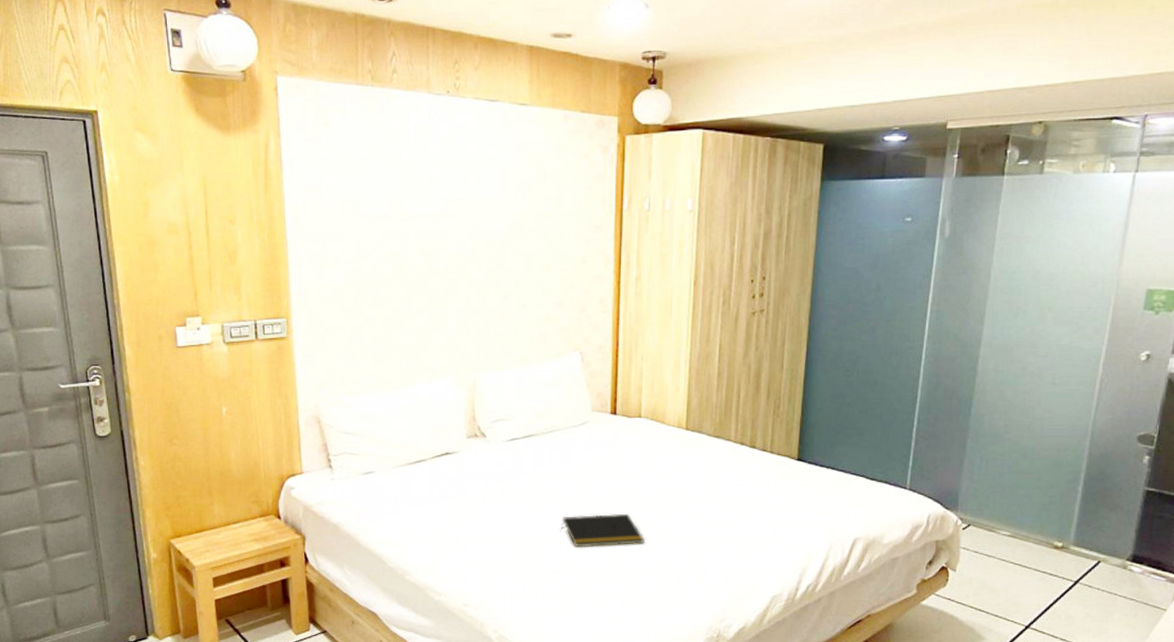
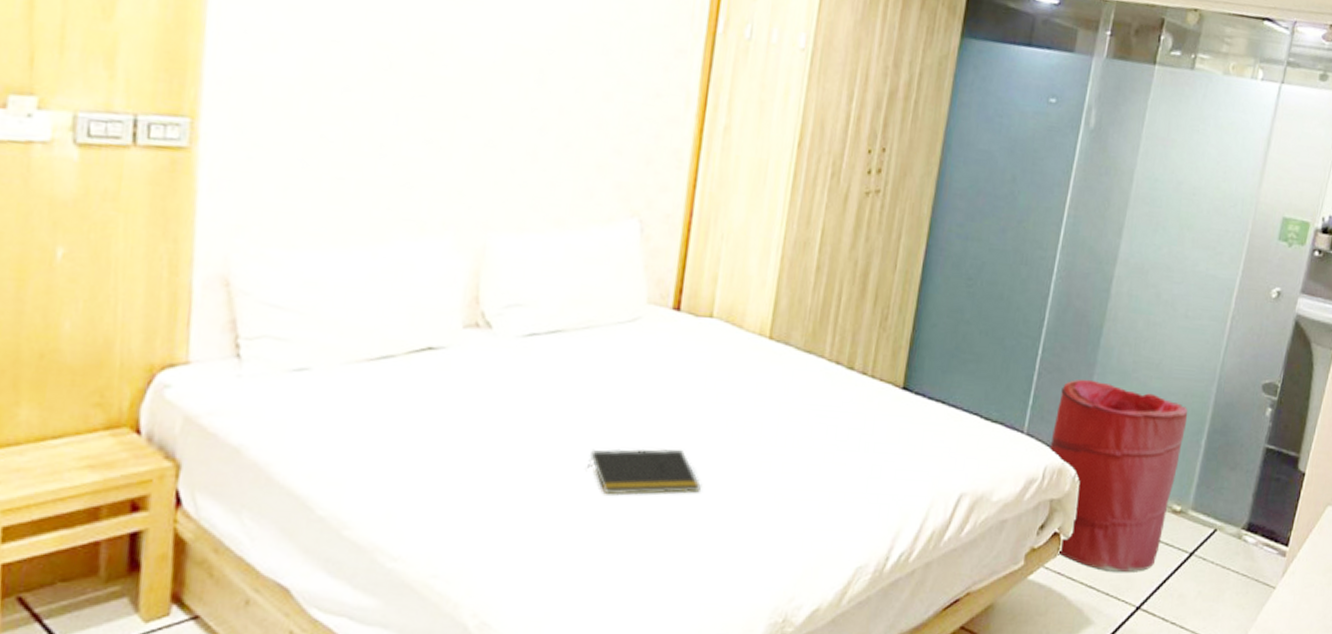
laundry hamper: none [931,442,1063,598] -> present [1050,379,1188,572]

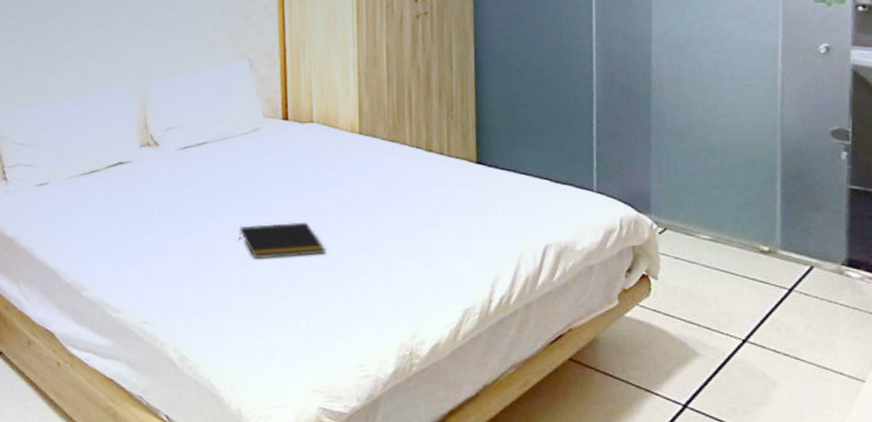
laundry hamper: present [1050,379,1188,572] -> none [621,141,757,308]

